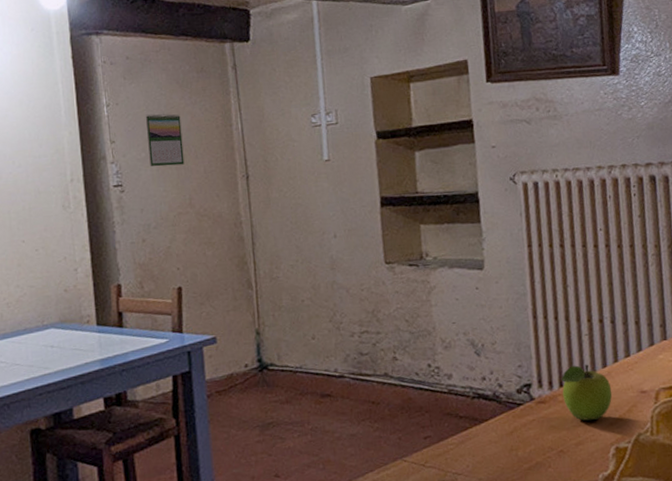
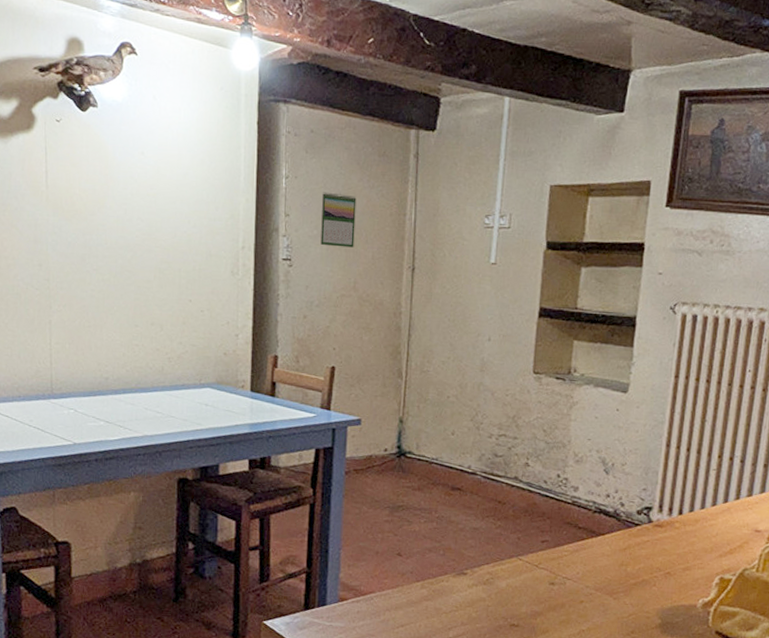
fruit: present [561,364,613,421] -> none [680,496,728,550]

